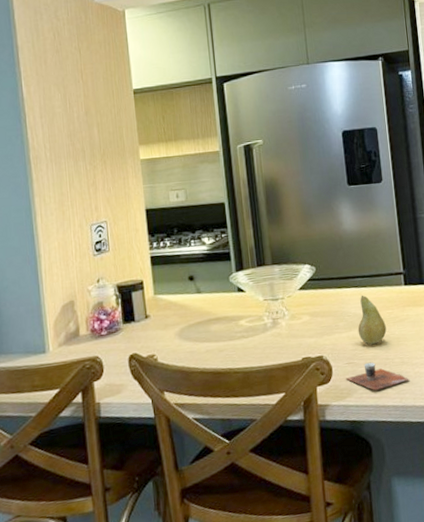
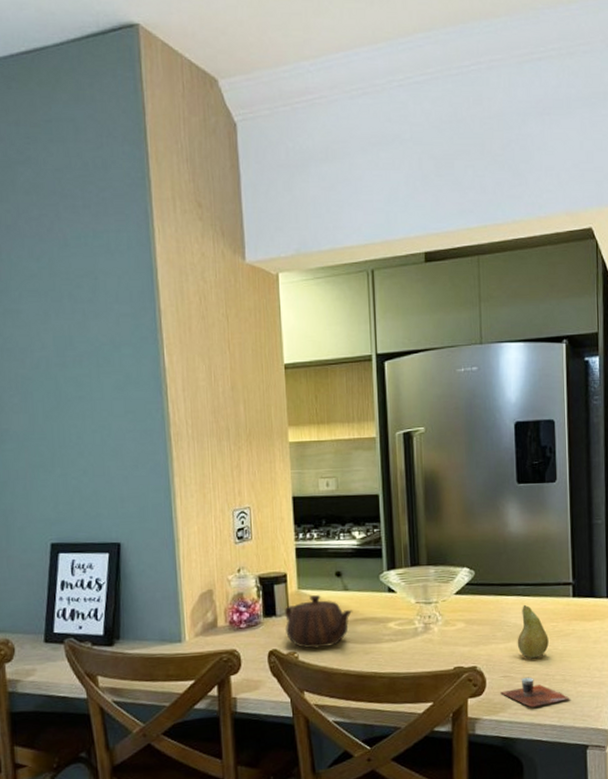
teapot: none [143,299,207,350] -> present [285,595,353,649]

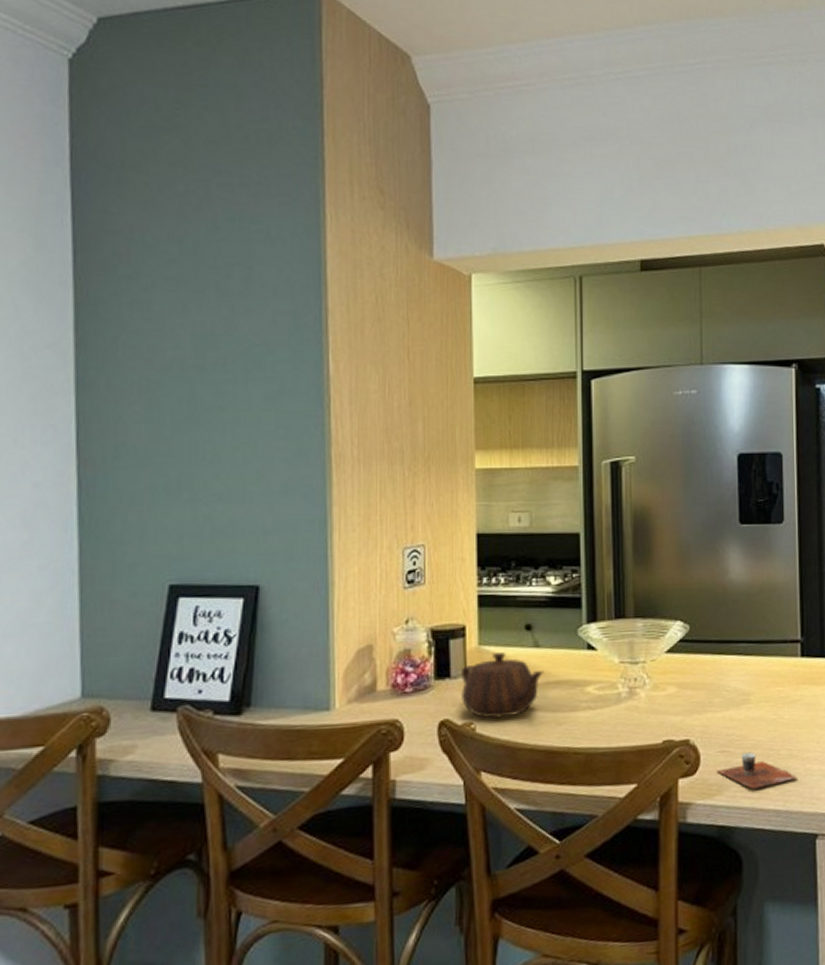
fruit: present [517,604,549,659] -> none [737,665,773,730]

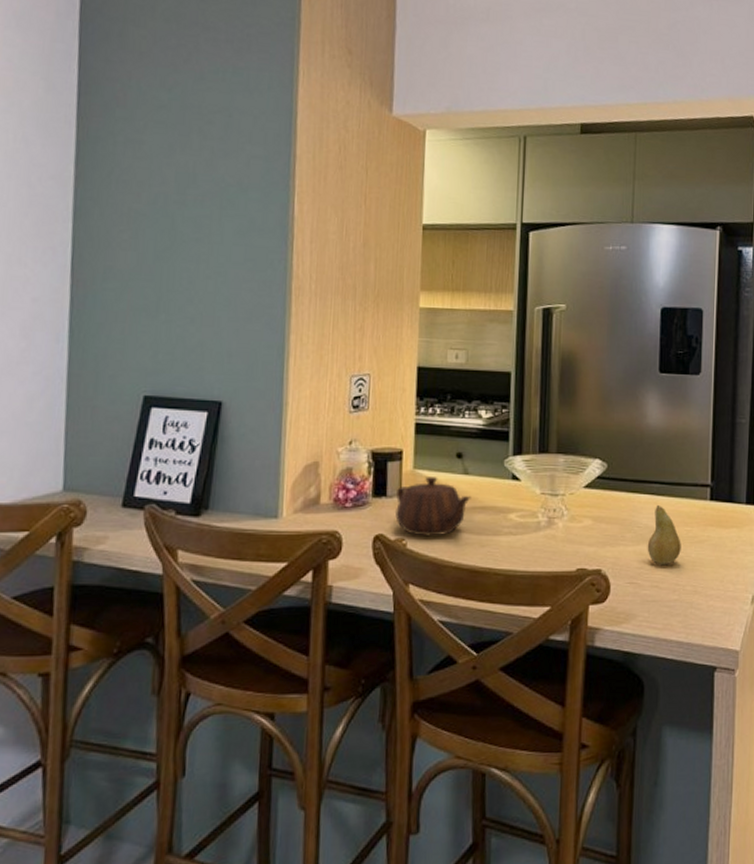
cup: present [717,752,799,789] -> none [625,585,701,620]
fruit: none [737,665,773,730] -> present [647,504,681,566]

